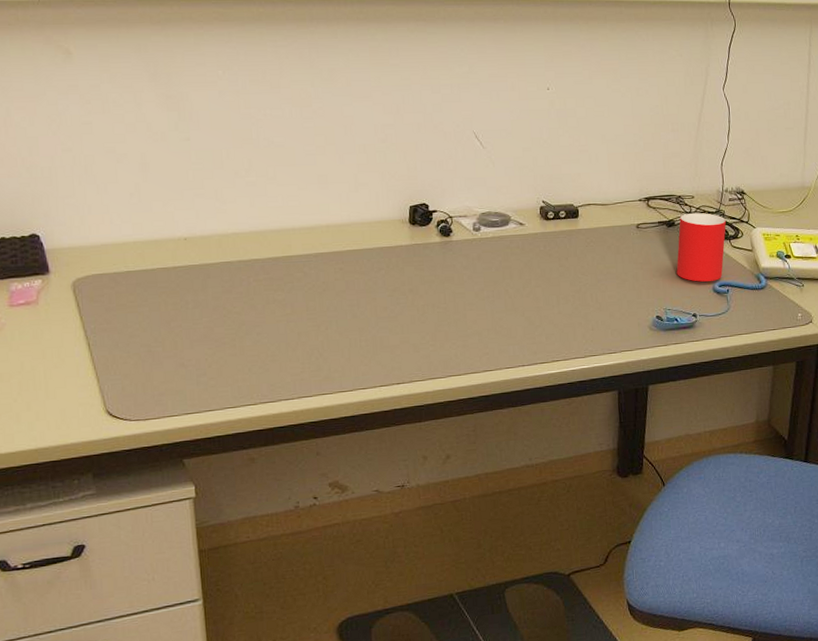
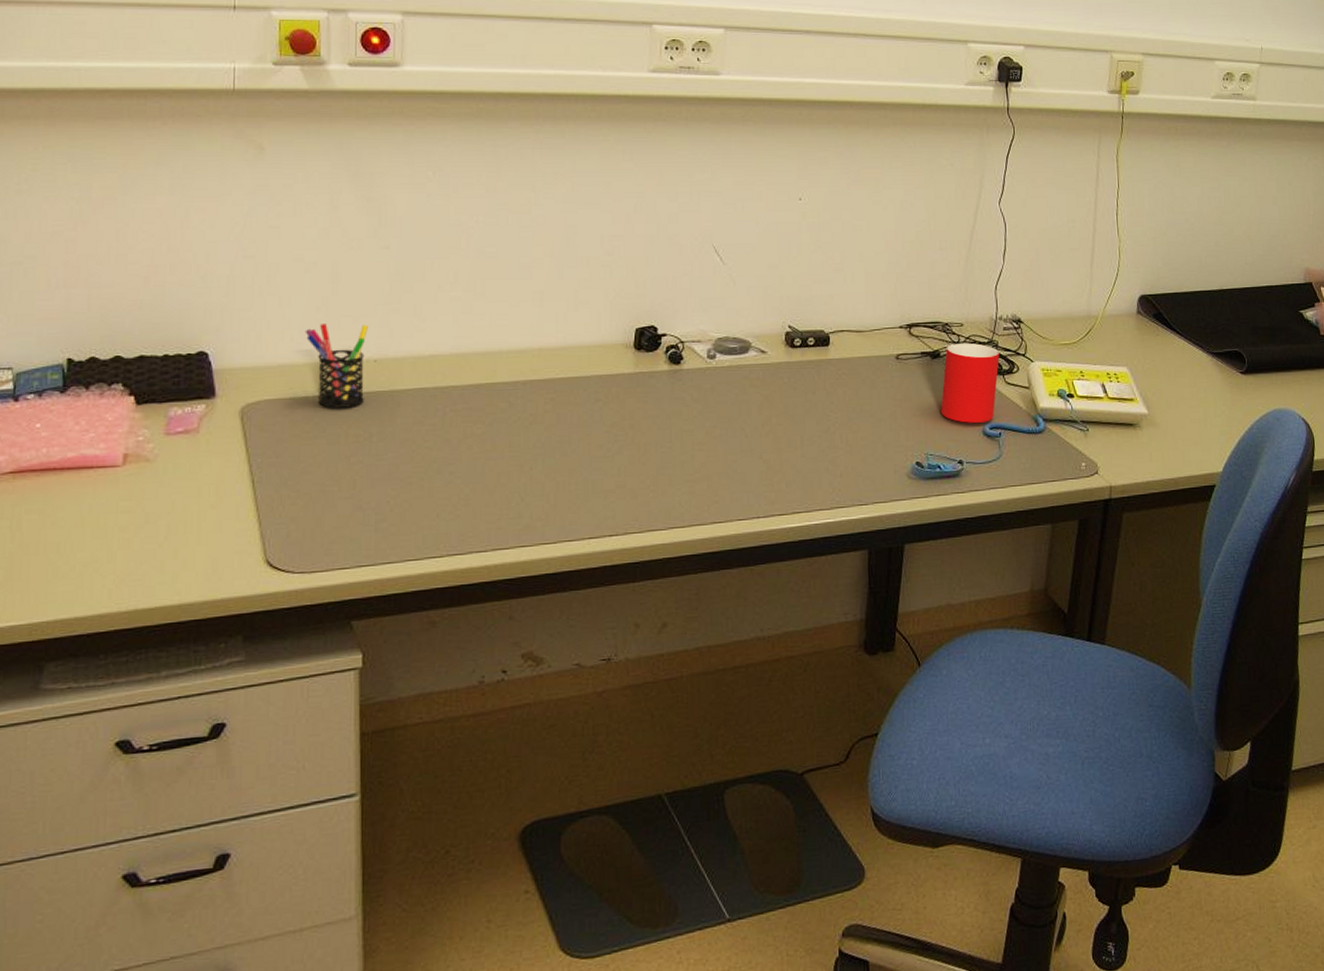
pen holder: none [122,207,178,281] -> present [305,324,368,408]

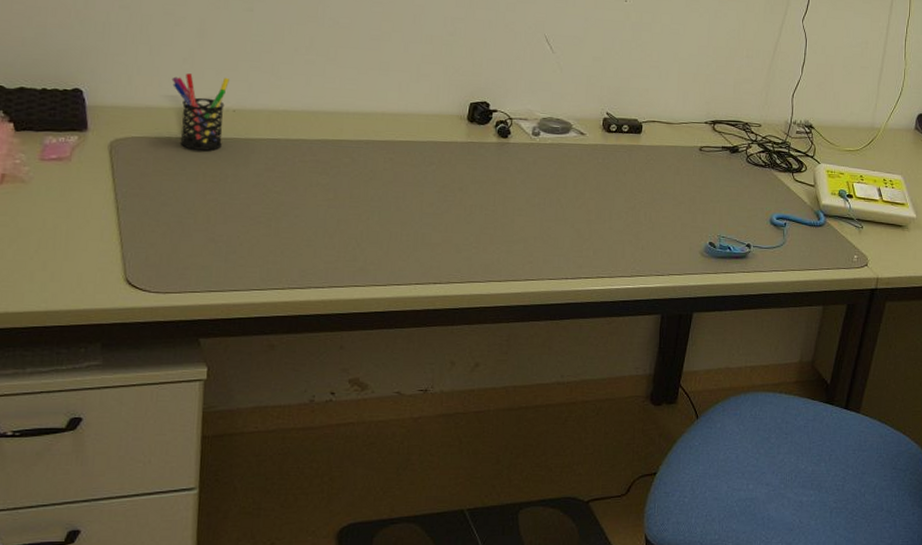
cup: present [940,343,1000,423] -> none [735,142,791,213]

